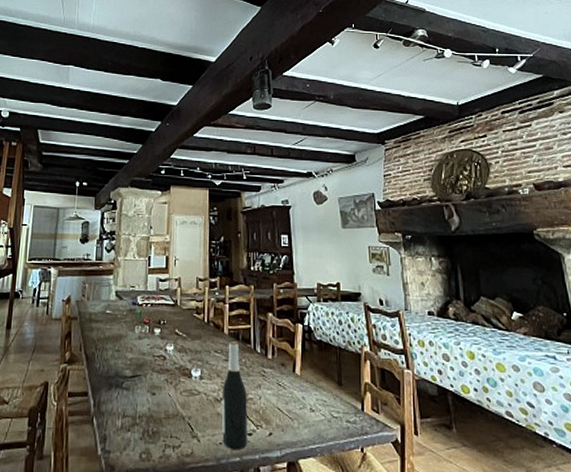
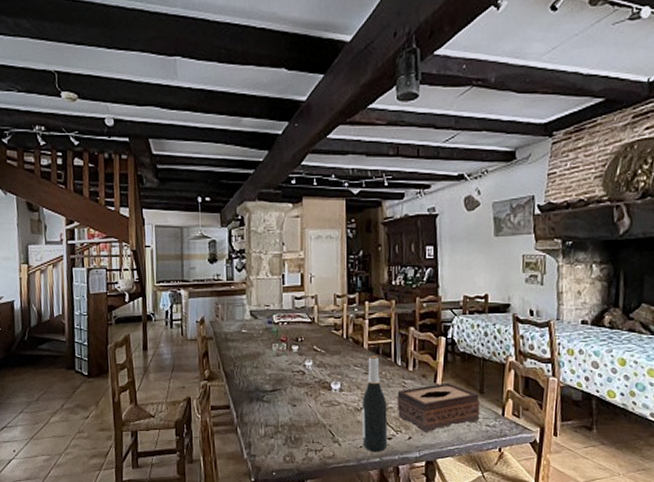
tissue box: none [257,372,340,428] -> present [397,382,481,432]

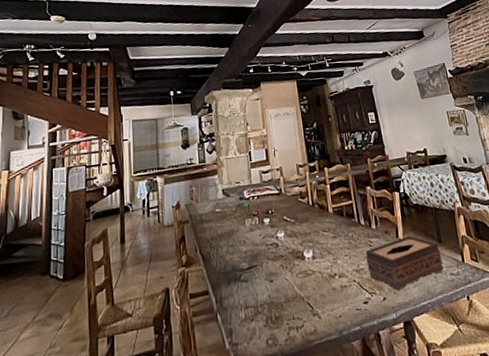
wine bottle: present [362,356,388,451] -> none [334,218,366,320]

